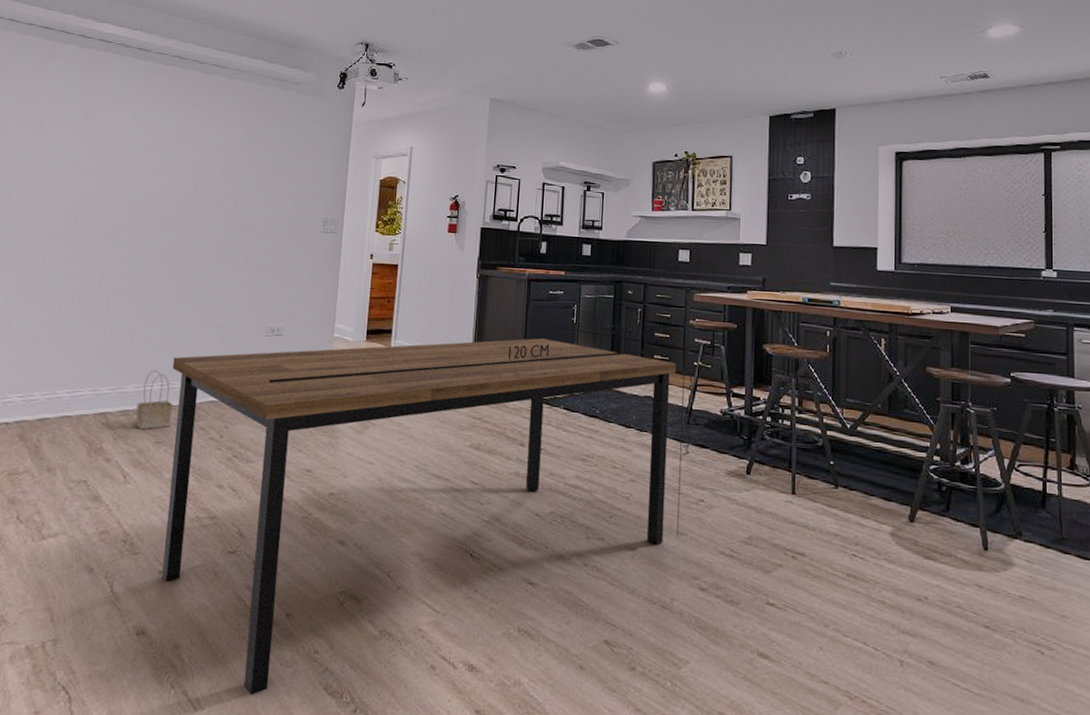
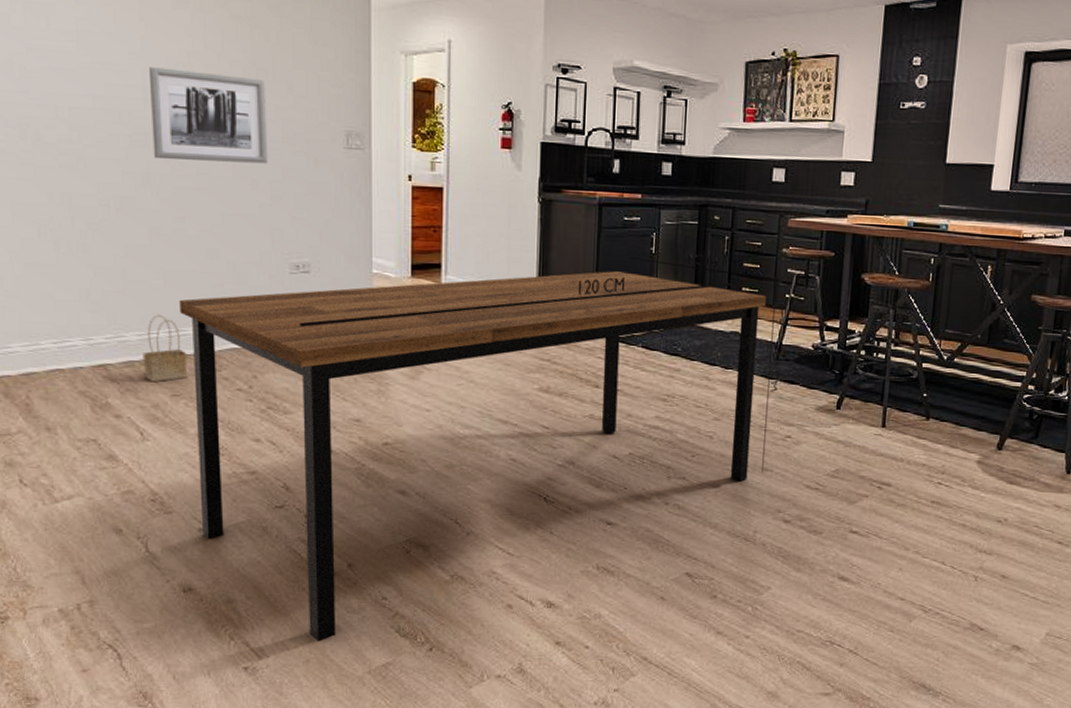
wall art: none [171,169,265,245] -> present [150,67,268,164]

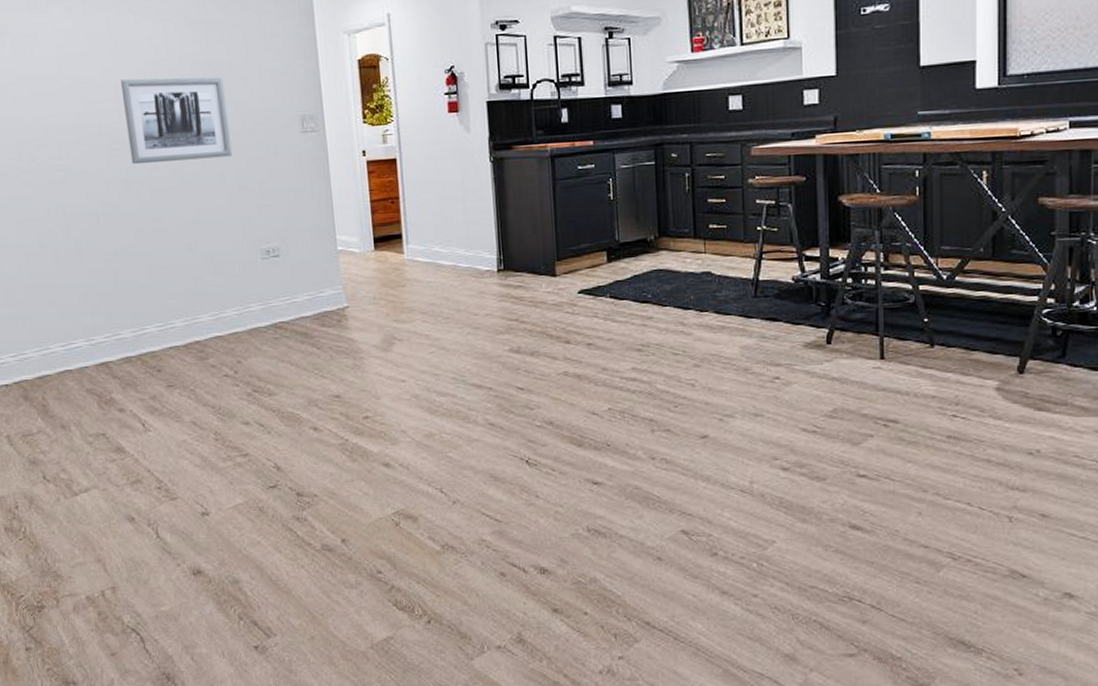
basket: present [142,314,188,383] -> none [138,310,178,376]
dining table: present [179,254,780,642] -> none [165,195,759,618]

